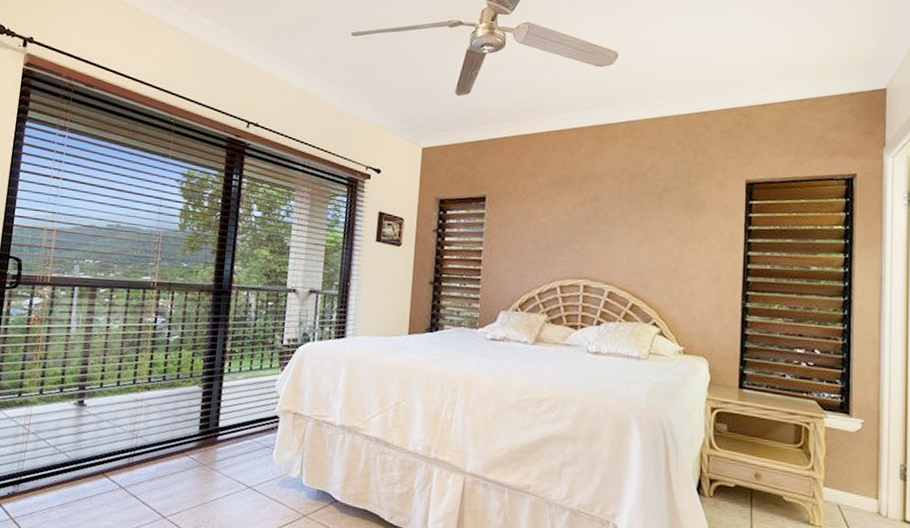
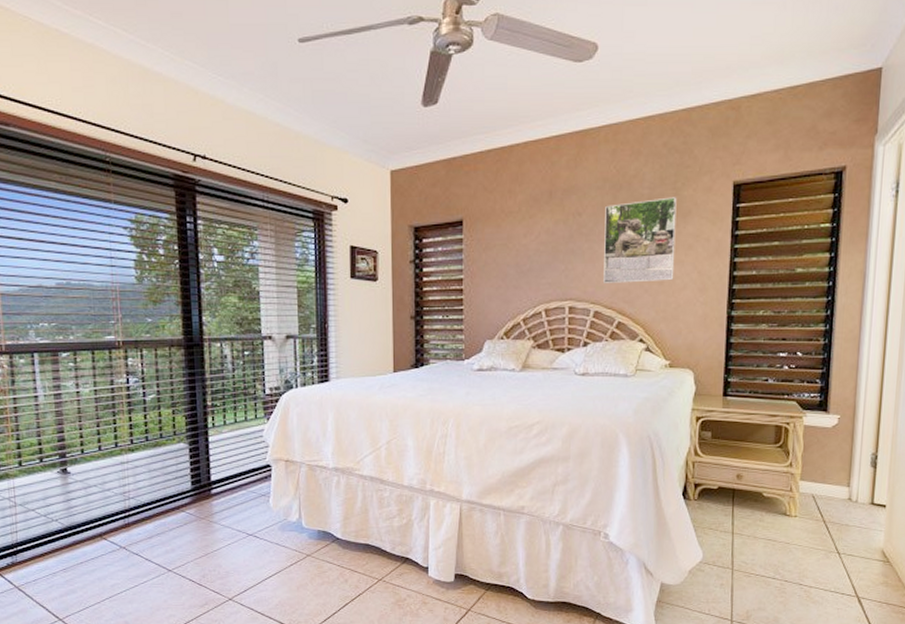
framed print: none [618,190,691,269] -> present [604,197,677,283]

